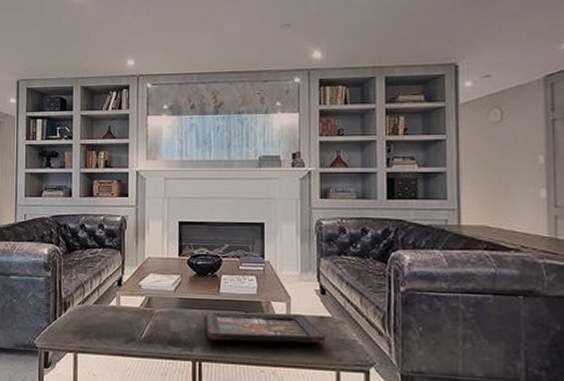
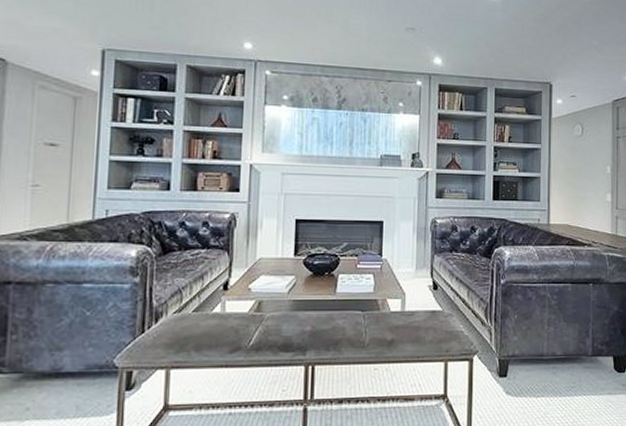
decorative tray: present [205,311,326,343] -> none [320,310,436,342]

